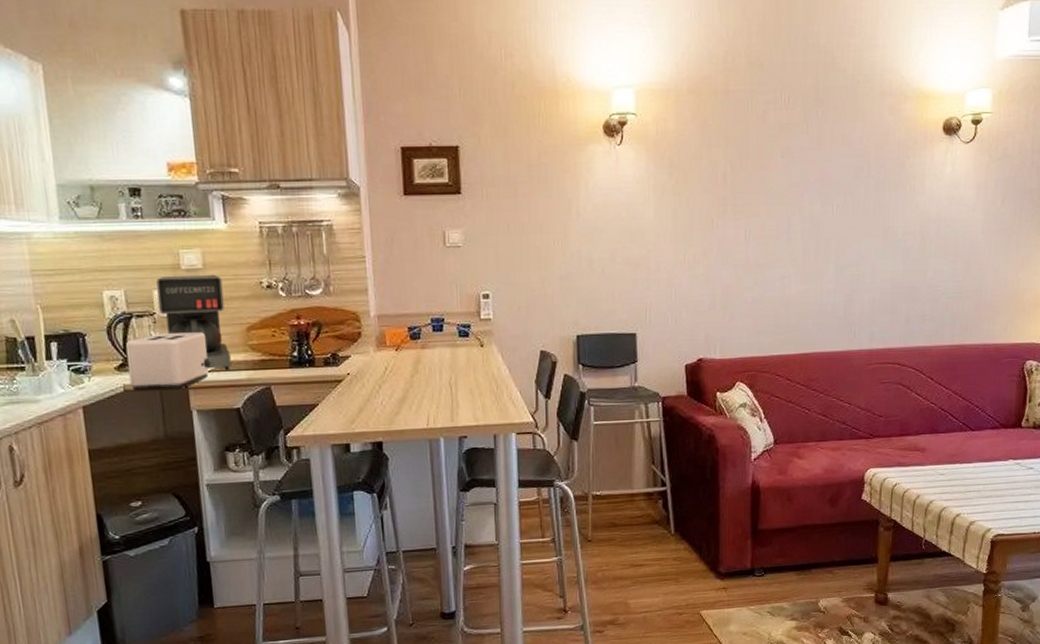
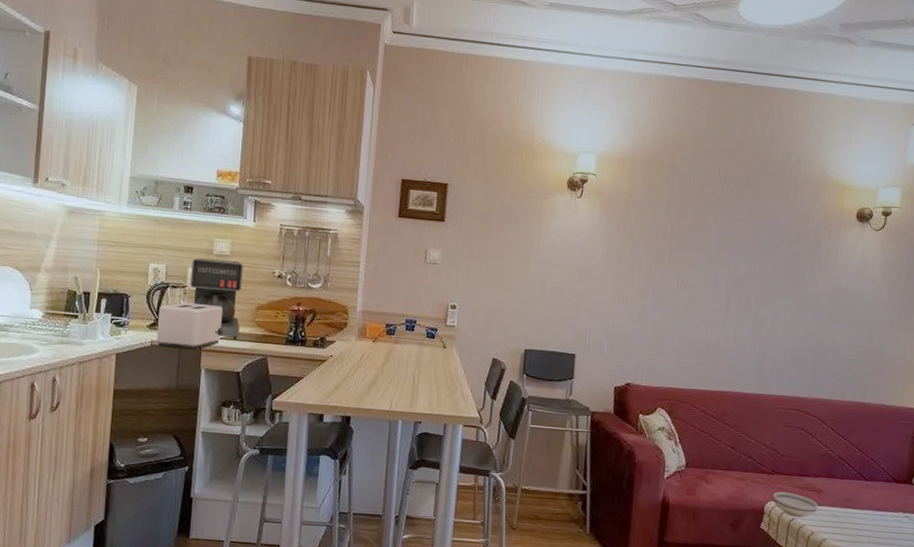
bowl: none [873,455,922,482] -> present [773,491,818,518]

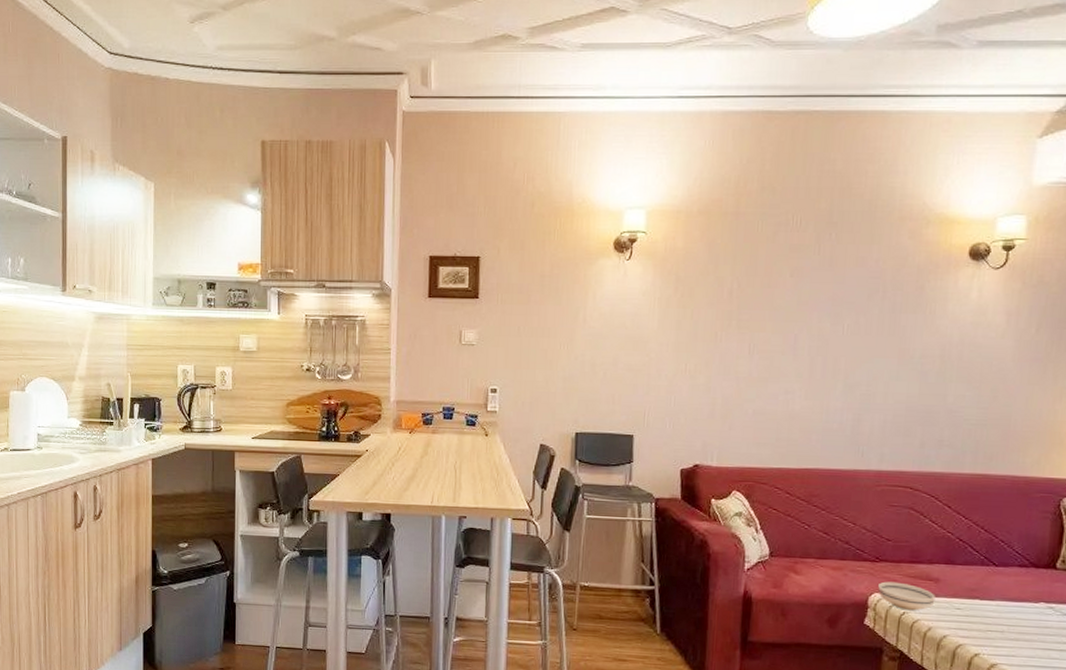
toaster: present [156,303,223,351] -> none [189,403,255,452]
coffee maker: present [190,258,243,339] -> none [219,356,271,438]

